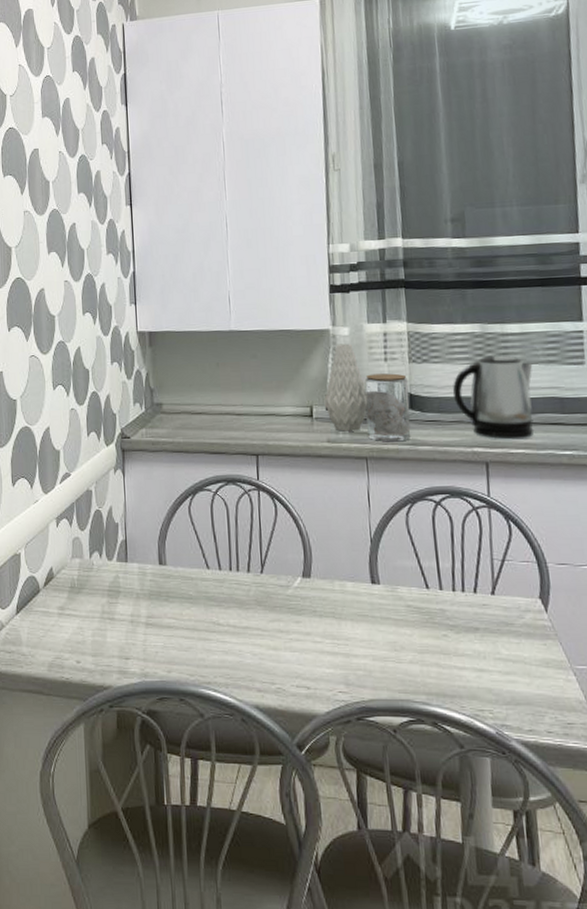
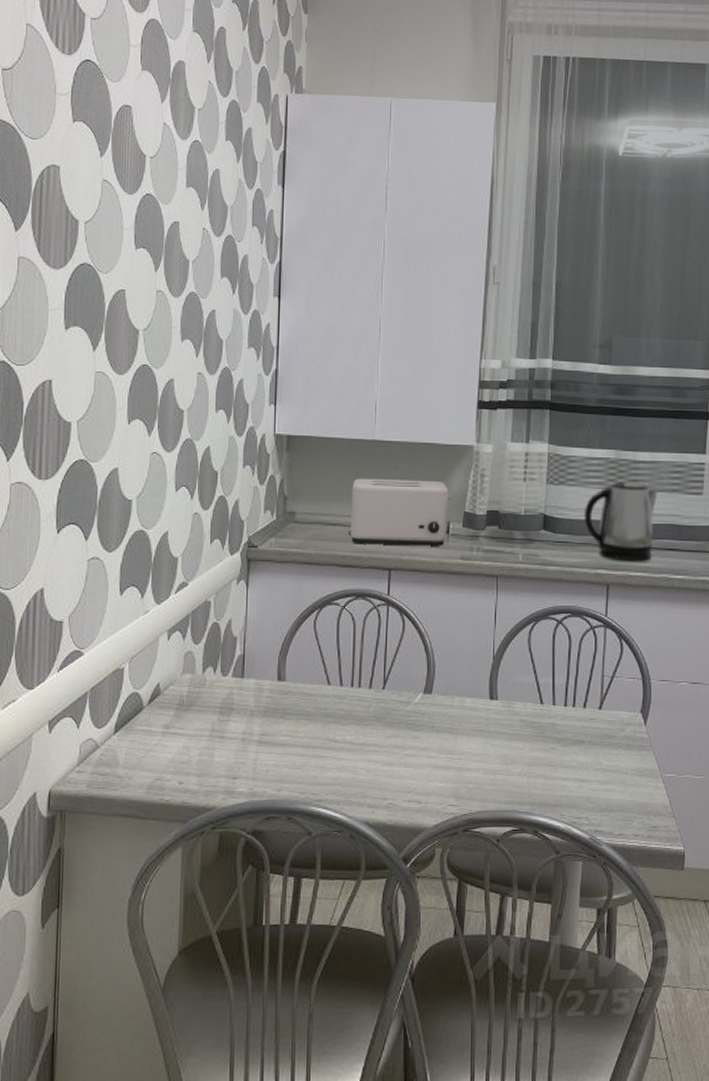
toaster: none [213,366,313,431] -> present [348,478,452,546]
vase: present [324,343,368,432] -> none [461,461,504,549]
jar: present [364,373,411,442] -> none [499,493,543,561]

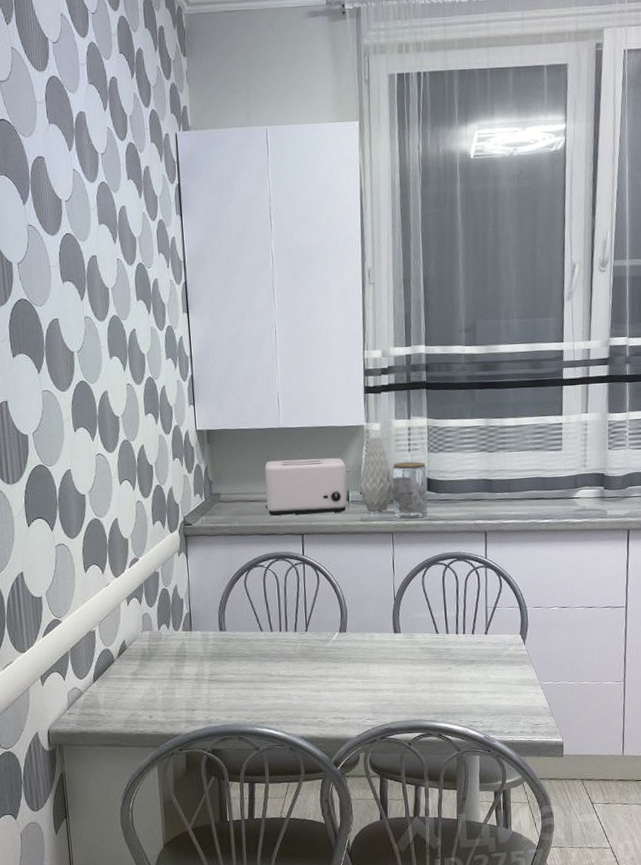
vase: none [461,461,504,549] -> present [358,437,394,512]
jar: none [499,493,543,561] -> present [392,461,428,519]
kettle: present [583,481,658,563] -> none [461,444,524,513]

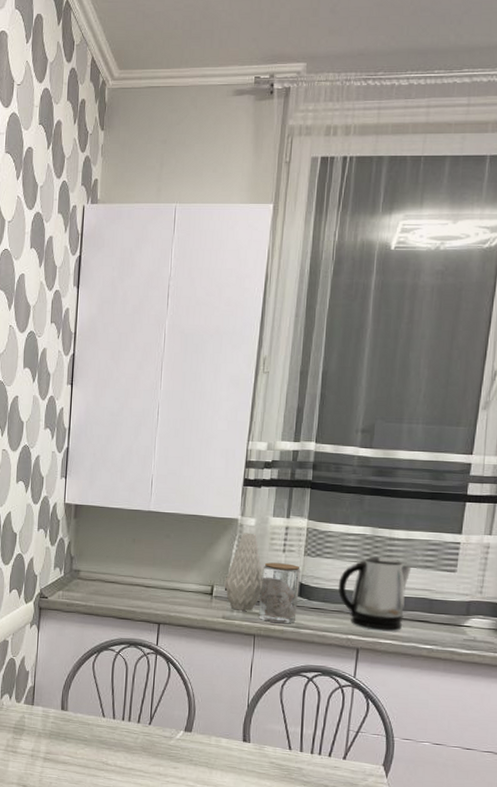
toaster: present [265,457,350,516] -> none [124,543,217,606]
kettle: none [461,444,524,513] -> present [338,556,412,632]

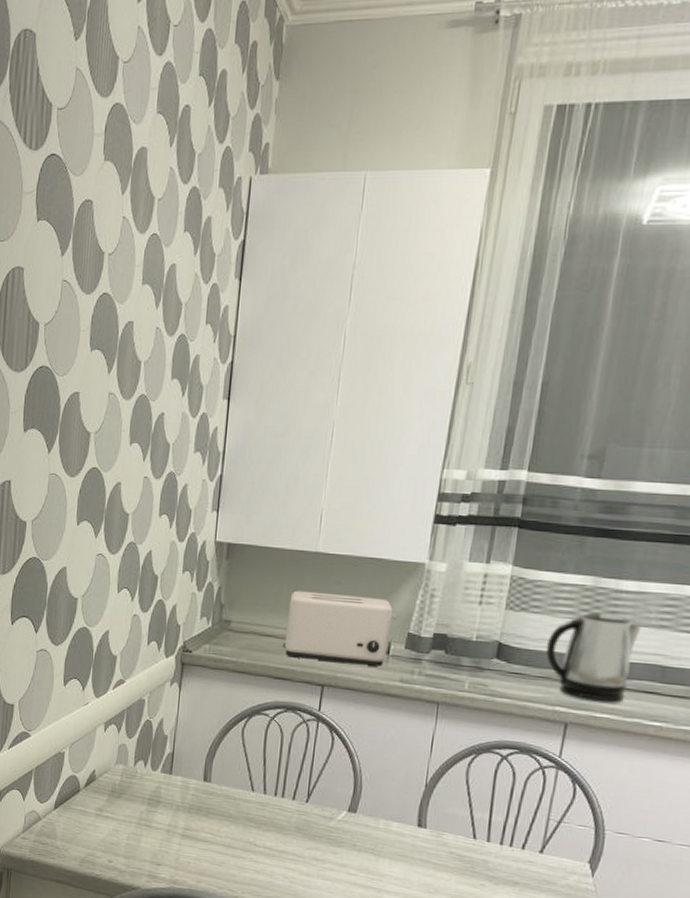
toaster: none [124,543,217,606] -> present [283,590,397,667]
vase: present [224,533,263,611] -> none [404,580,453,674]
jar: present [257,562,301,624] -> none [443,616,500,691]

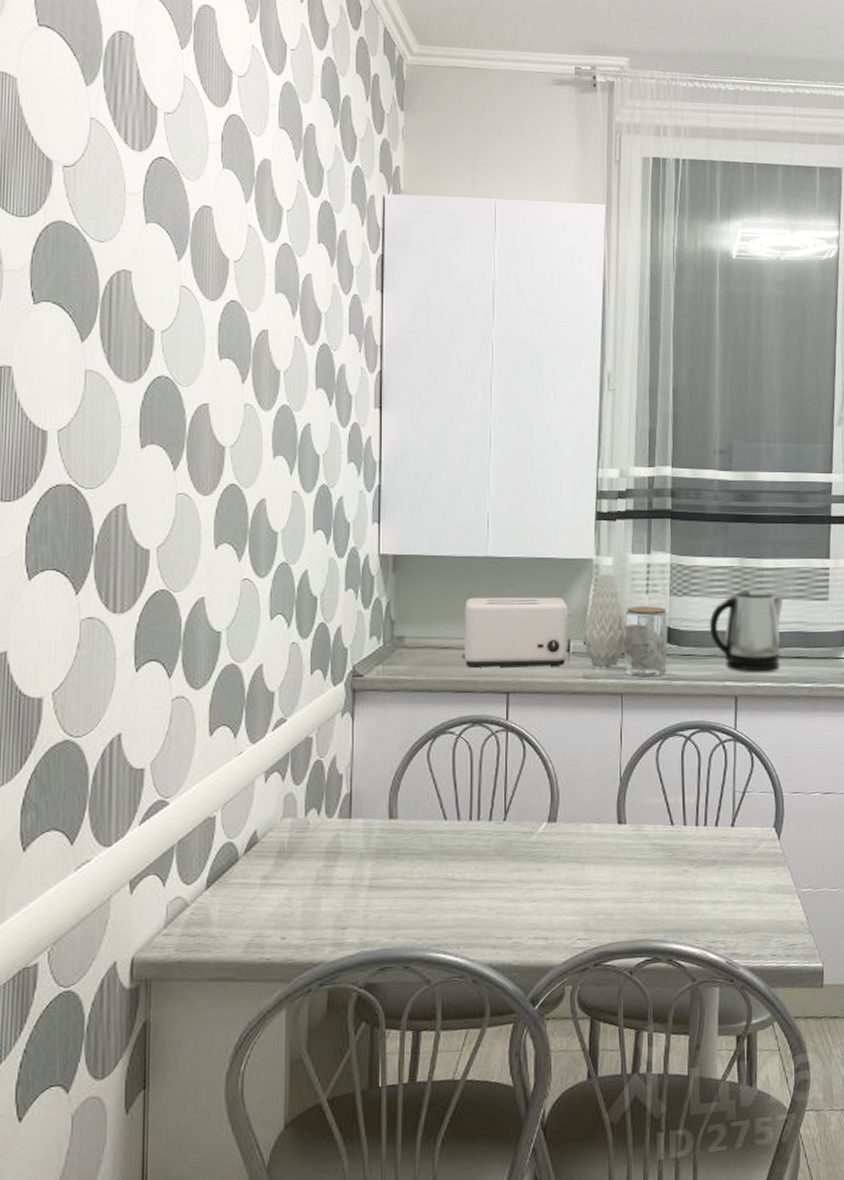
vase: none [404,580,453,674] -> present [582,574,627,667]
jar: none [443,616,500,691] -> present [623,606,668,677]

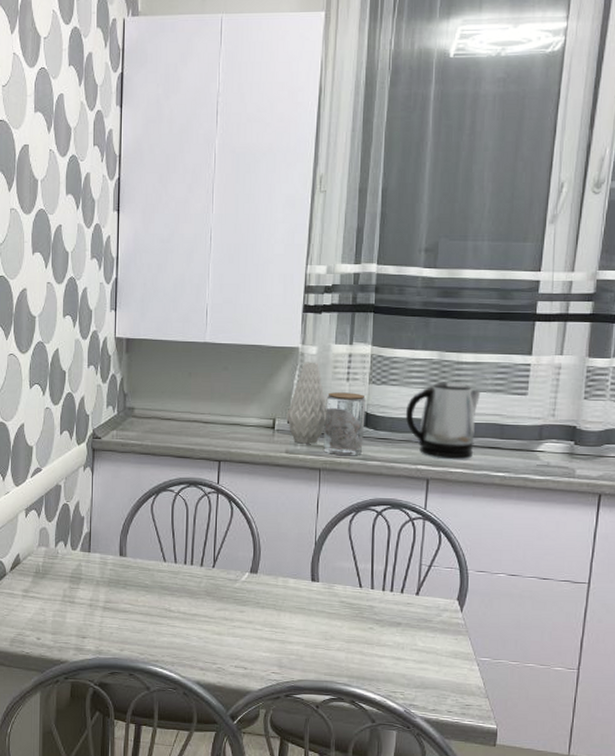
toaster: present [462,597,572,668] -> none [182,377,278,441]

